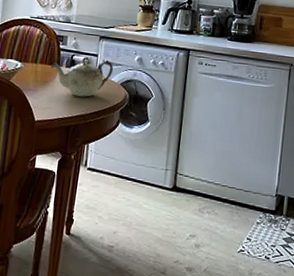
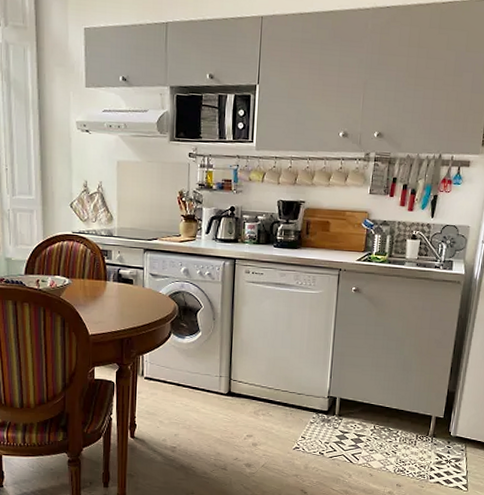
teapot: present [49,56,114,97] -> none [97,270,161,310]

